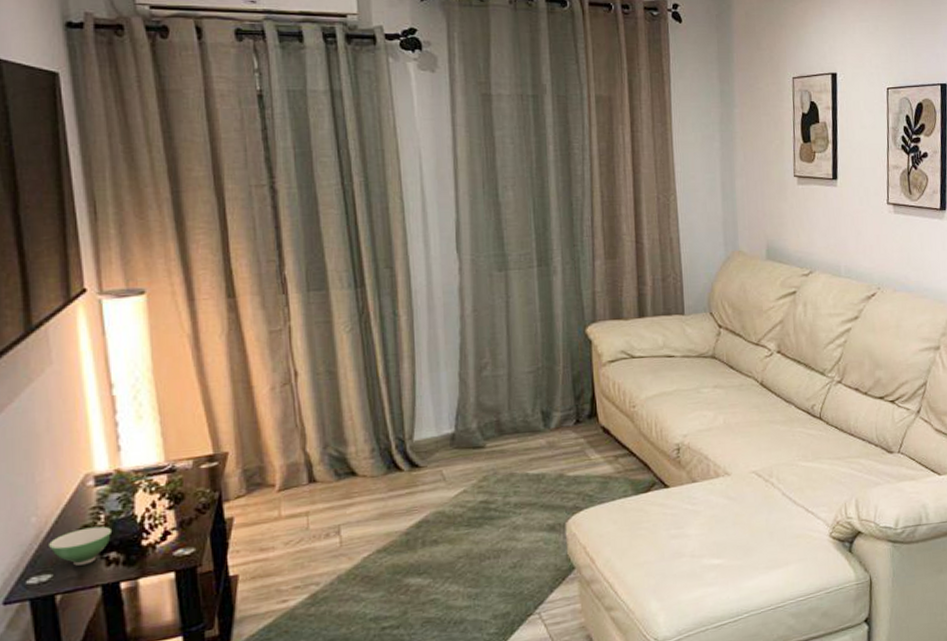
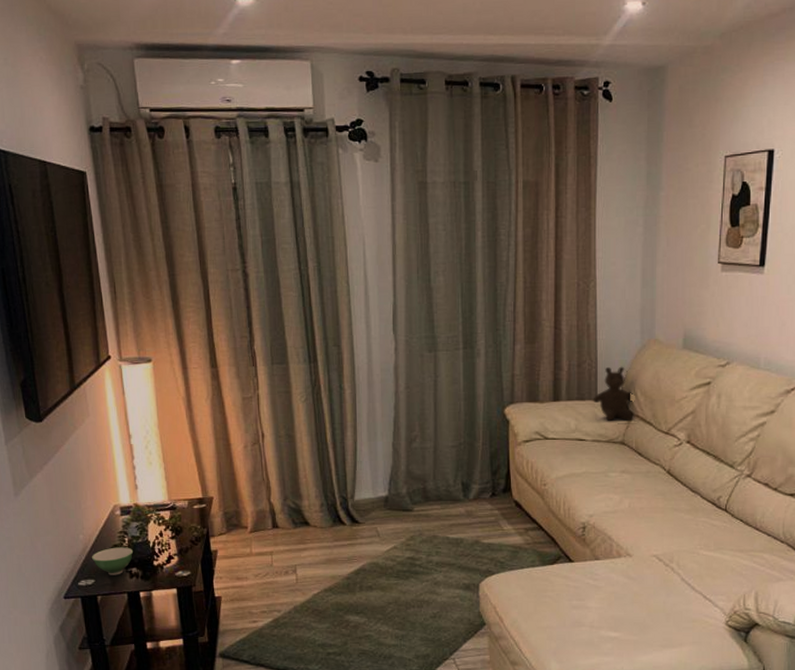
teddy bear: none [680,279,723,335] -> present [593,366,634,421]

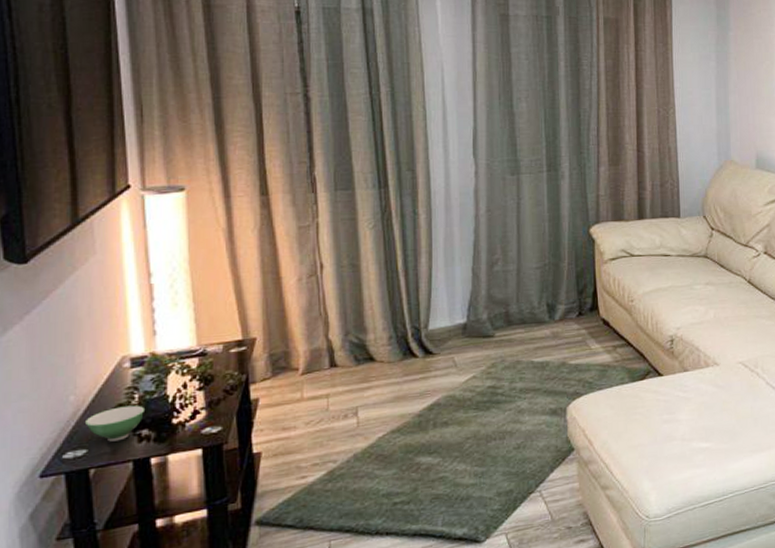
teddy bear: present [593,366,634,421] -> none [676,185,715,236]

